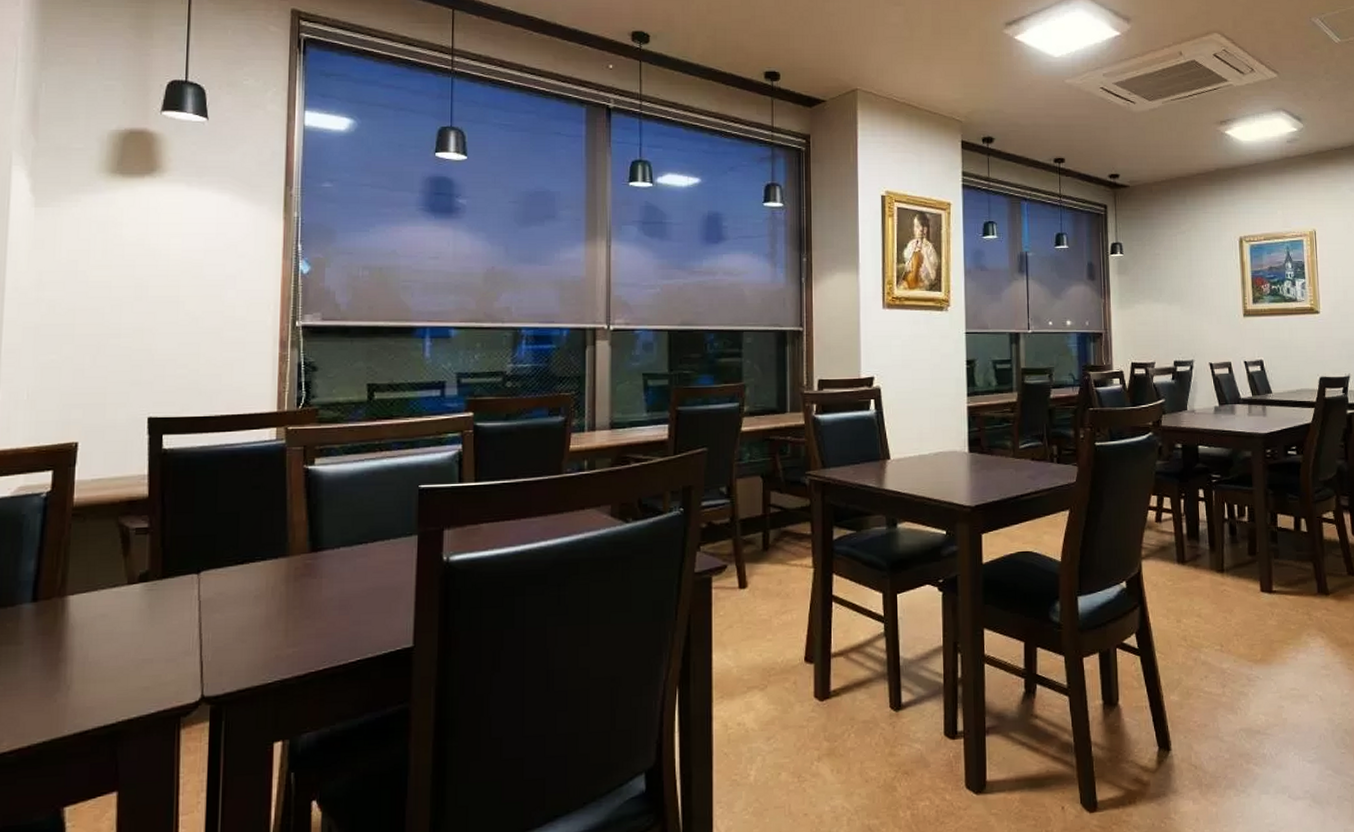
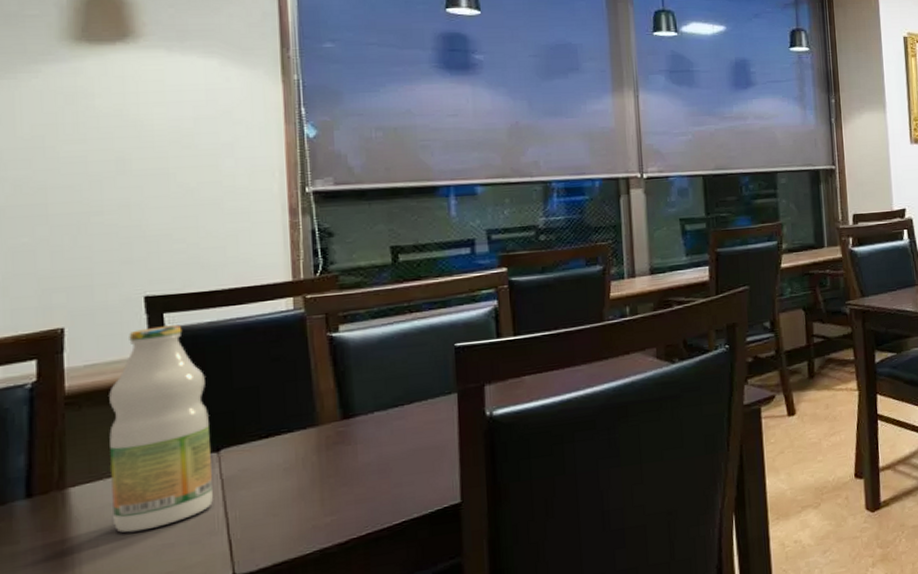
bottle: none [103,447,193,645] -> present [109,325,213,533]

